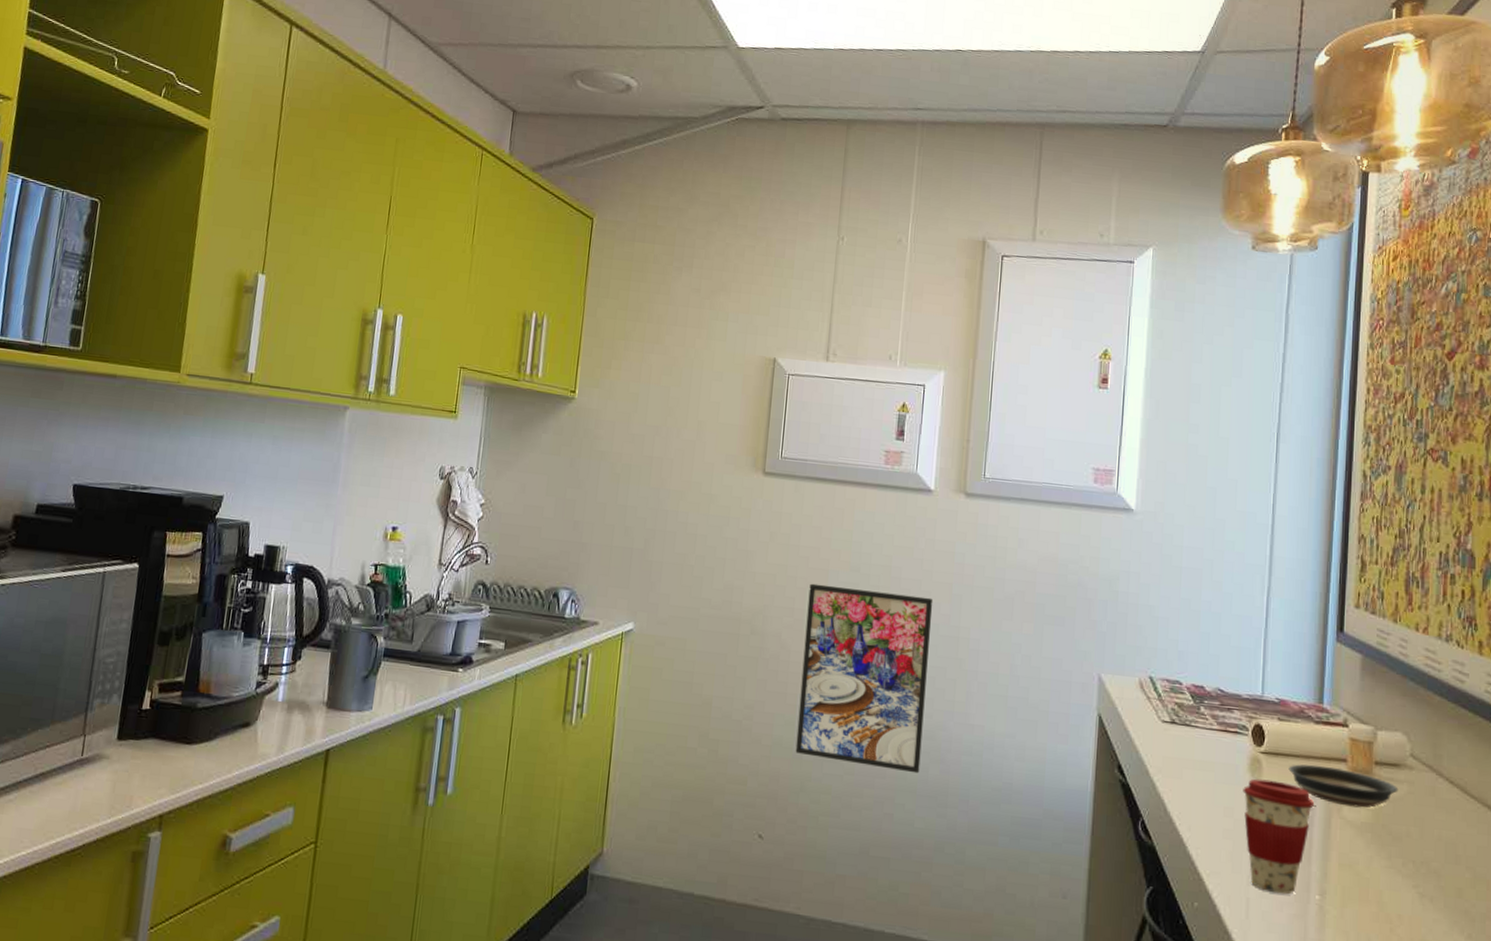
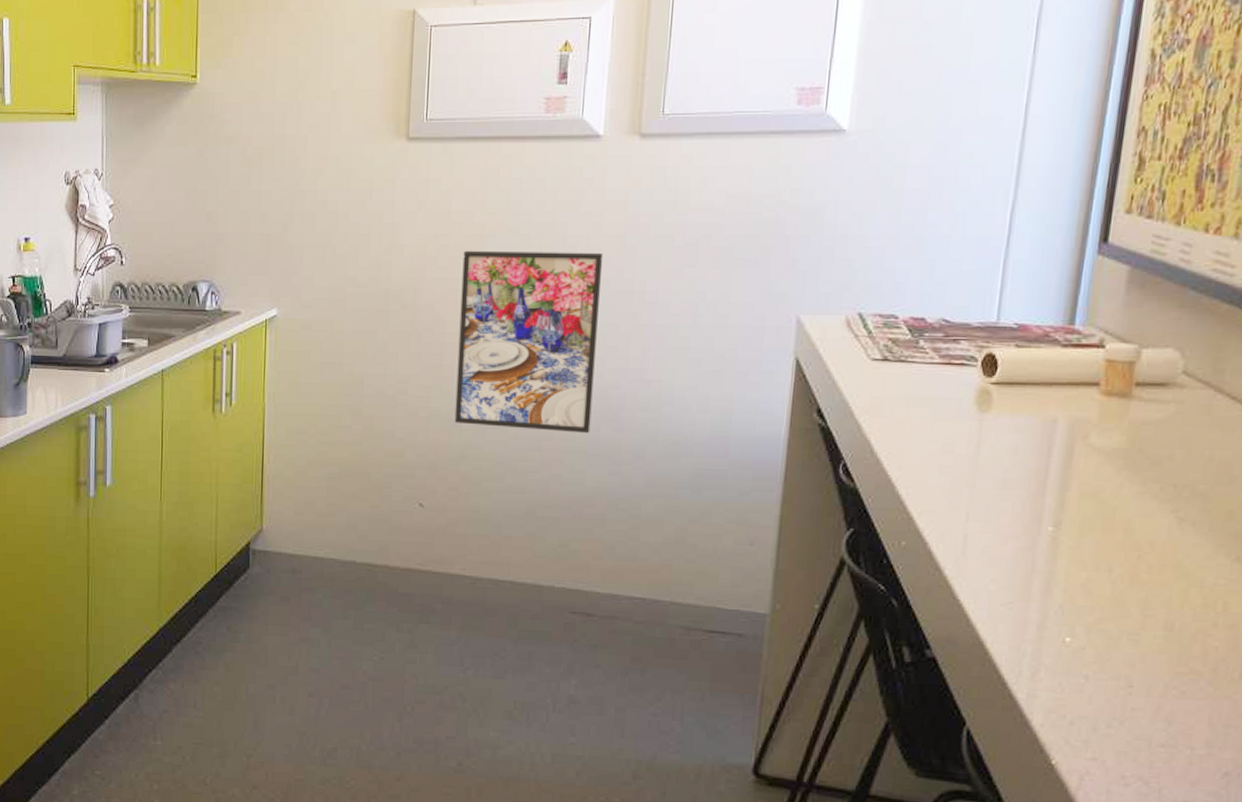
coffee cup: present [1243,778,1315,895] -> none [966,411,1055,528]
saucer: present [1288,764,1399,808] -> none [1025,391,1163,433]

